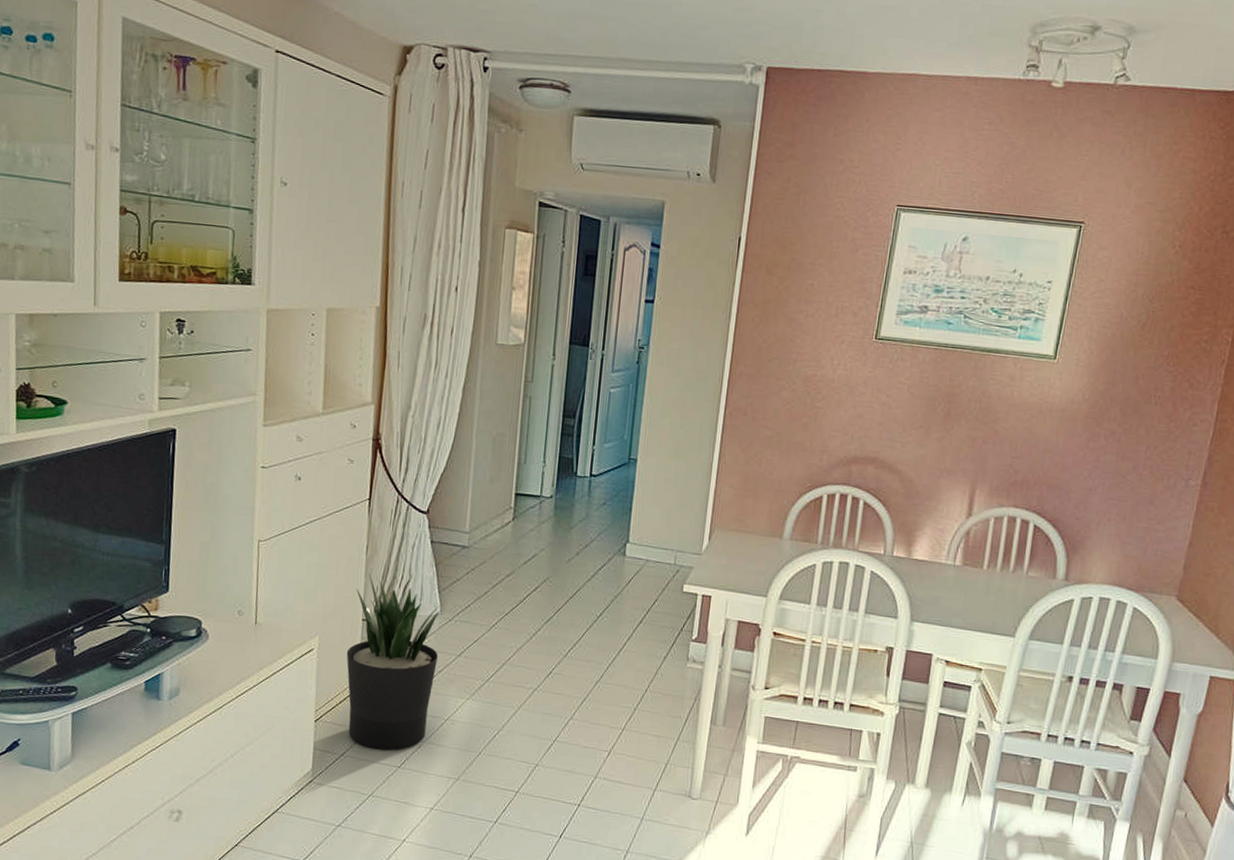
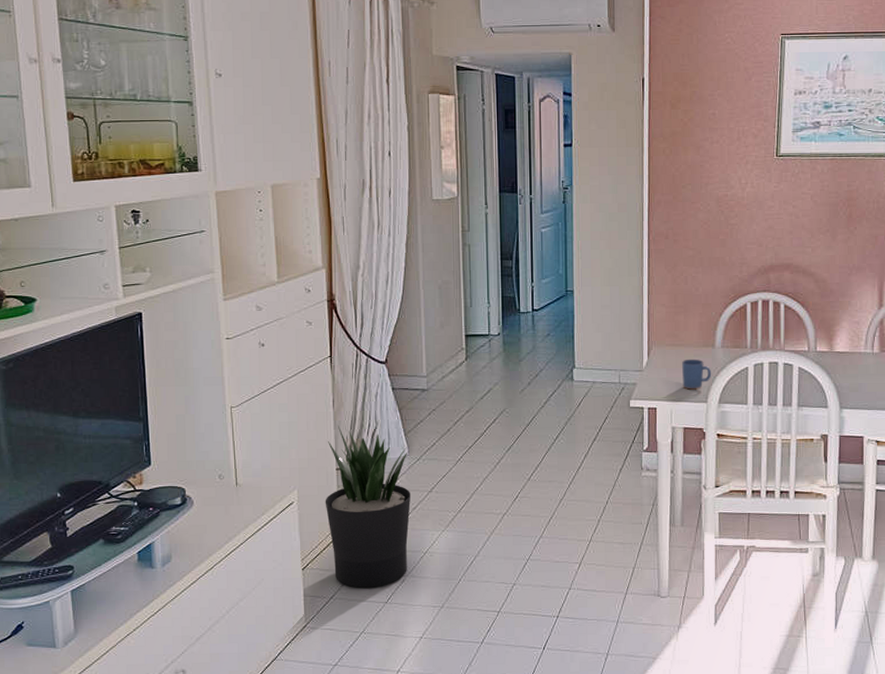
mug: none [742,547,776,582] -> present [682,359,712,390]

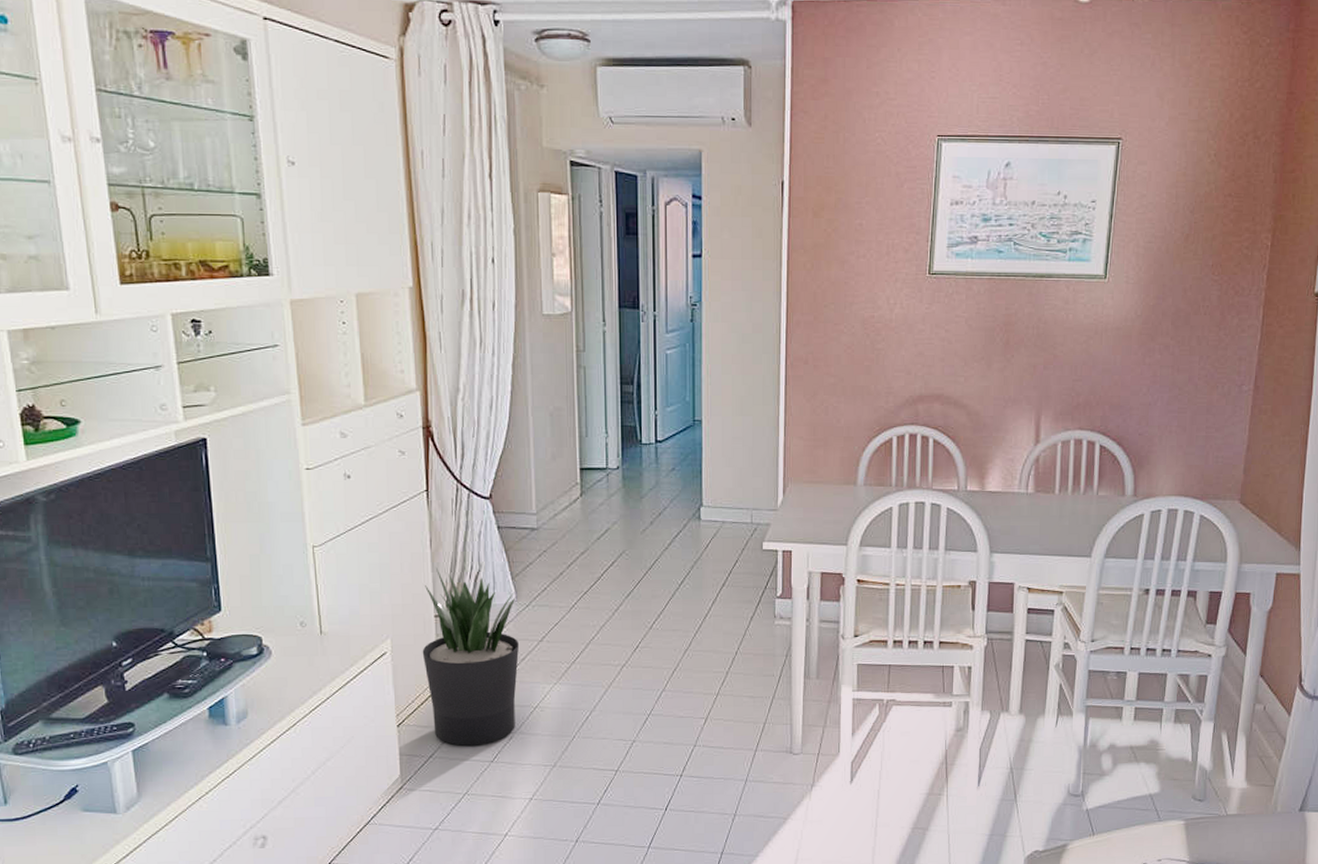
mug: present [682,359,712,390] -> none [821,497,853,531]

